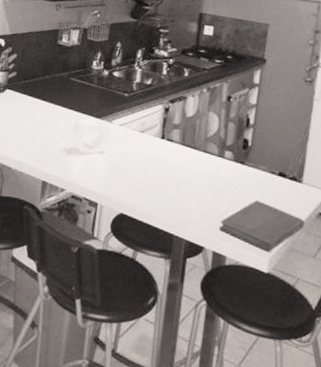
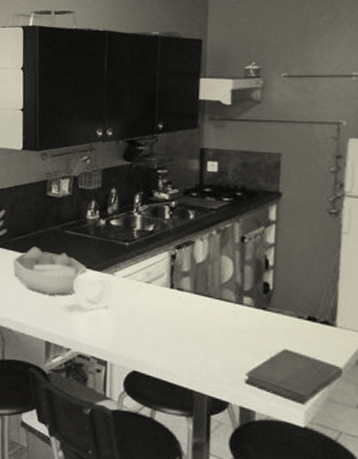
fruit bowl: none [18,90,87,138] -> present [12,246,86,295]

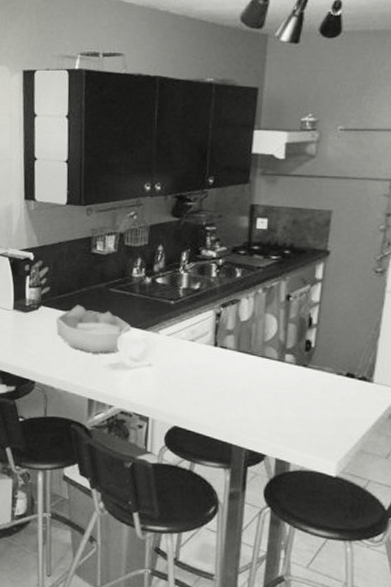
notebook: present [243,349,343,404] -> none [281,404,376,456]

